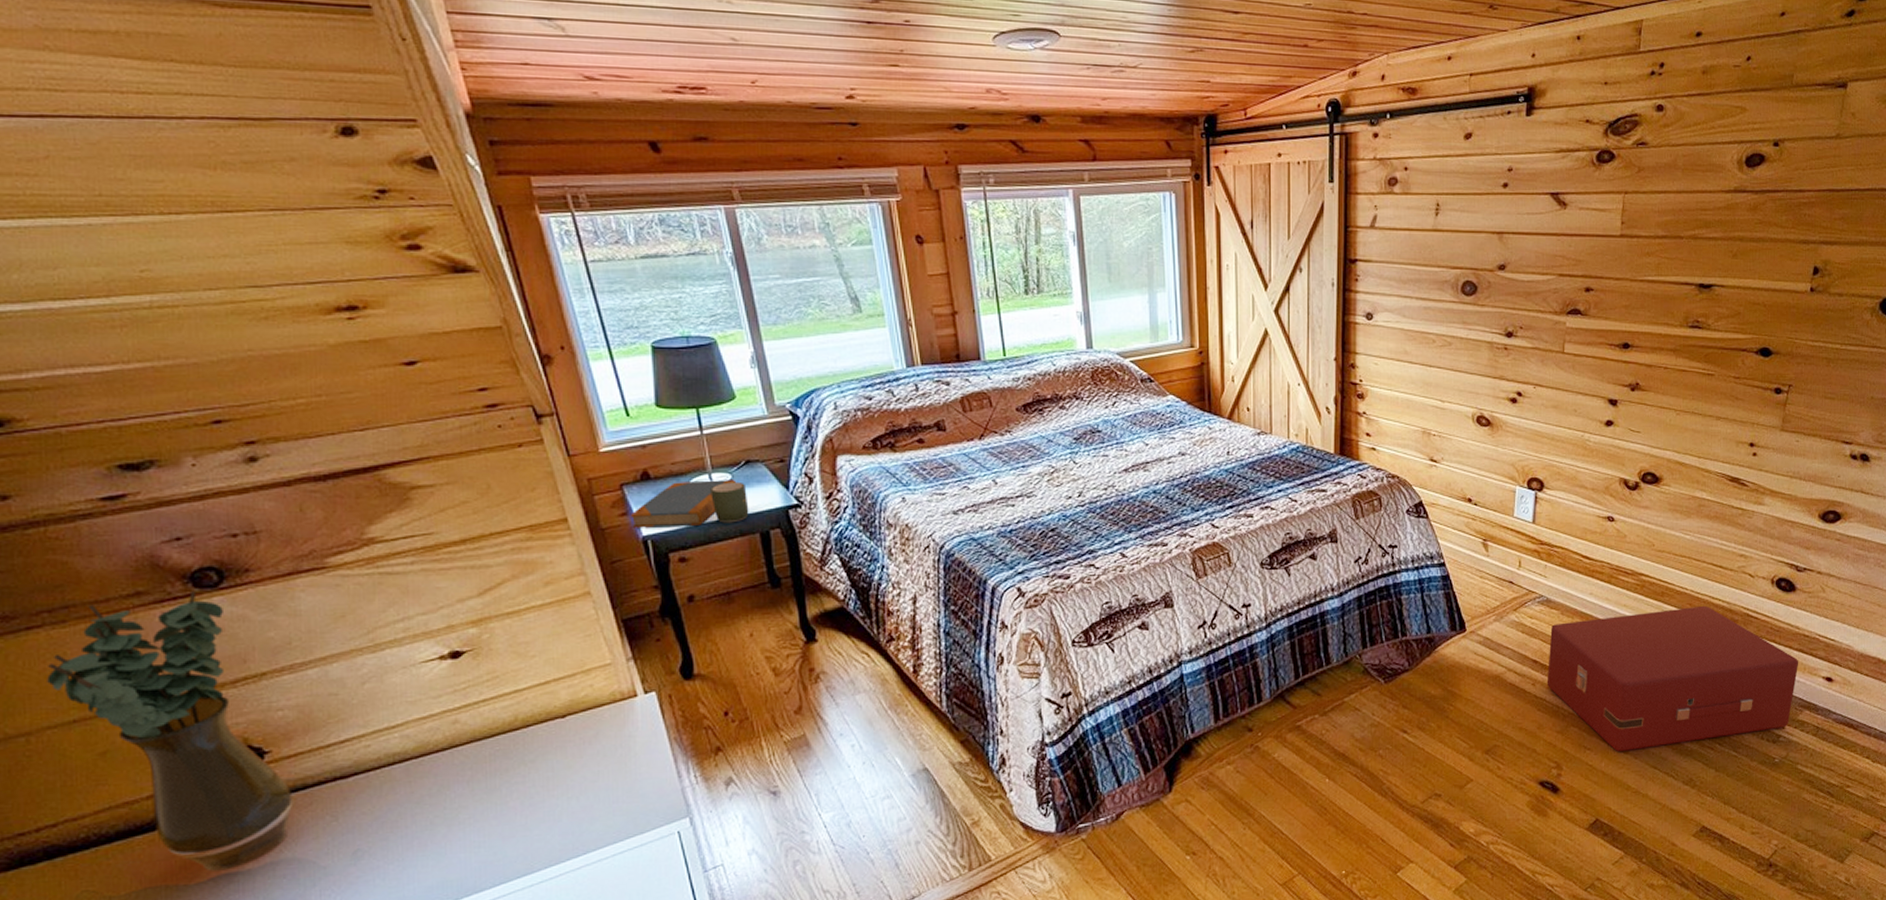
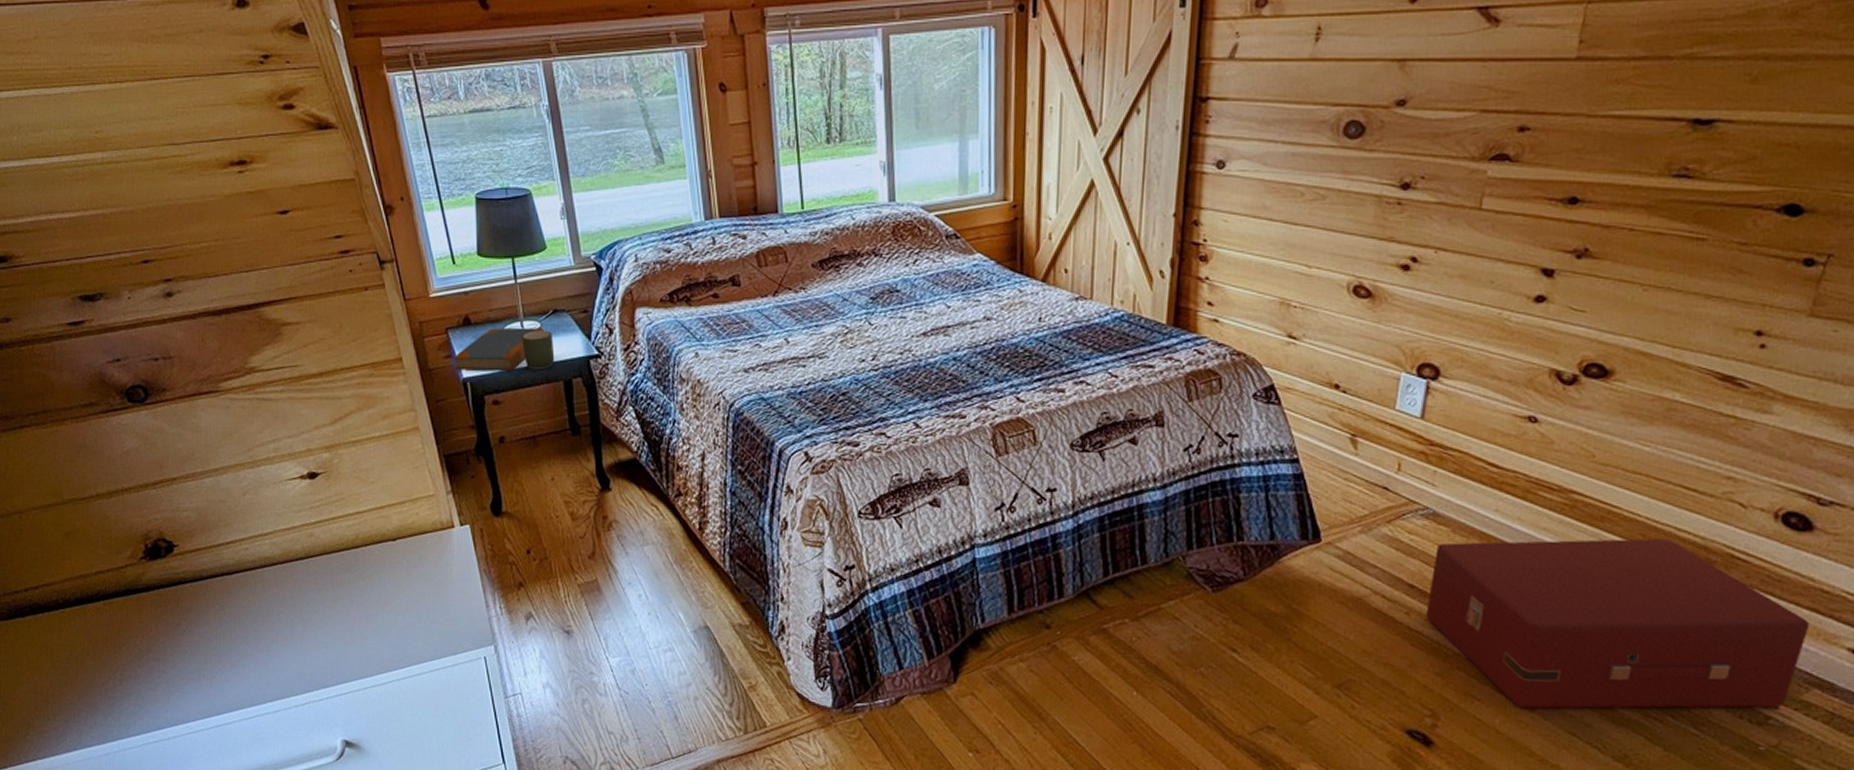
vase: present [47,590,294,871] -> none [33,404,193,641]

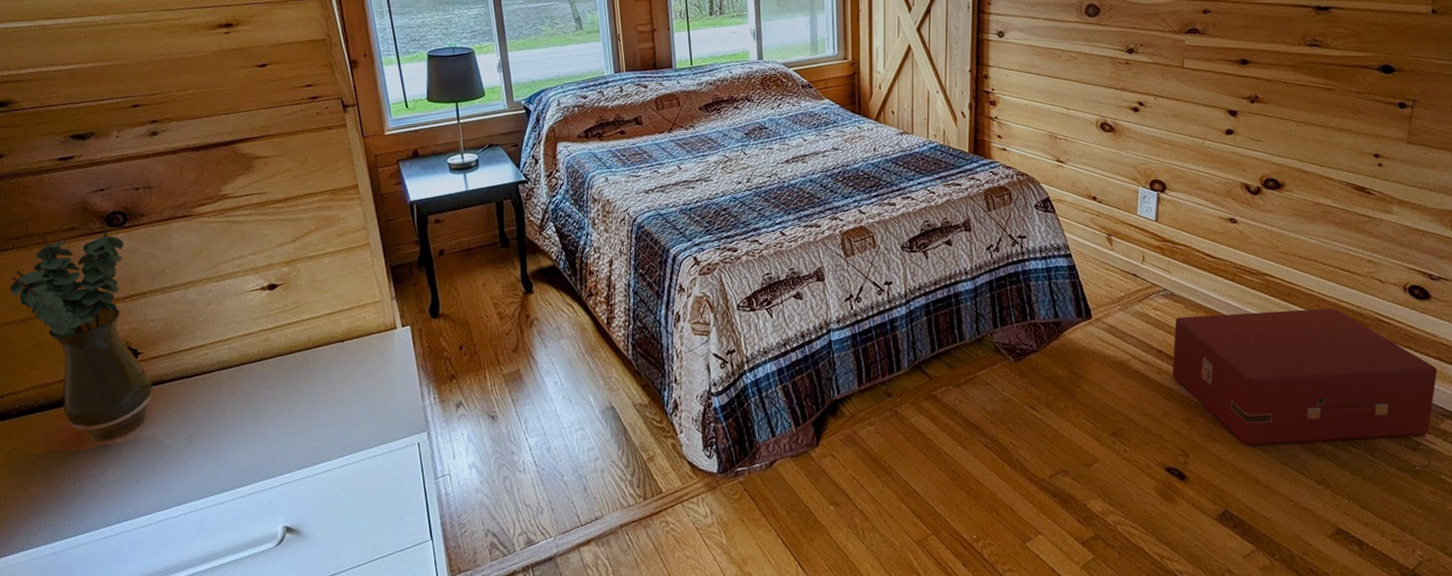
vase: none [33,404,193,641] -> present [9,228,153,442]
book: present [453,327,545,371] -> none [402,159,482,195]
mug: present [522,329,555,370] -> none [461,160,489,194]

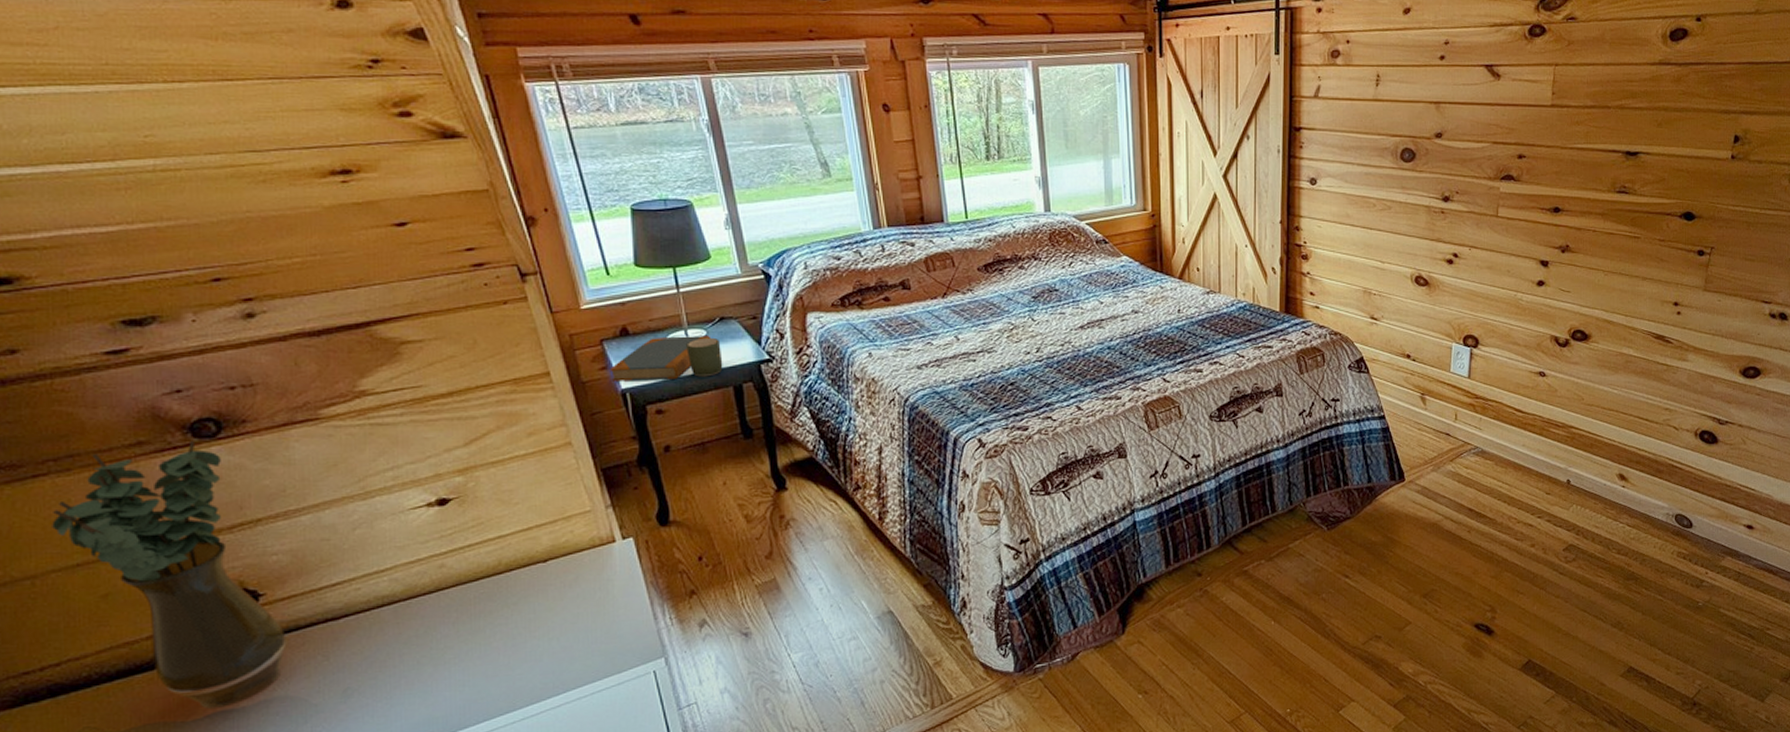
book: none [402,159,482,195] -> present [609,336,712,382]
mug: none [461,160,489,194] -> present [686,337,723,377]
suitcase: present [1172,308,1438,446] -> none [1481,456,1721,596]

